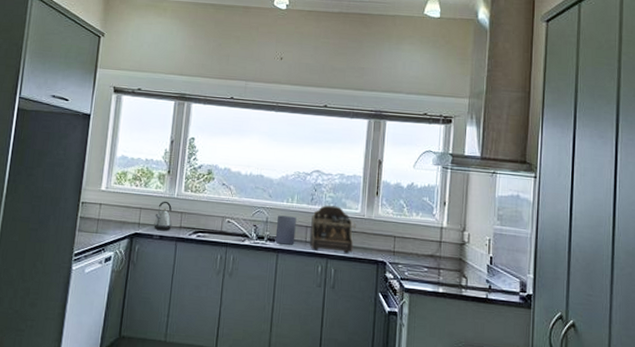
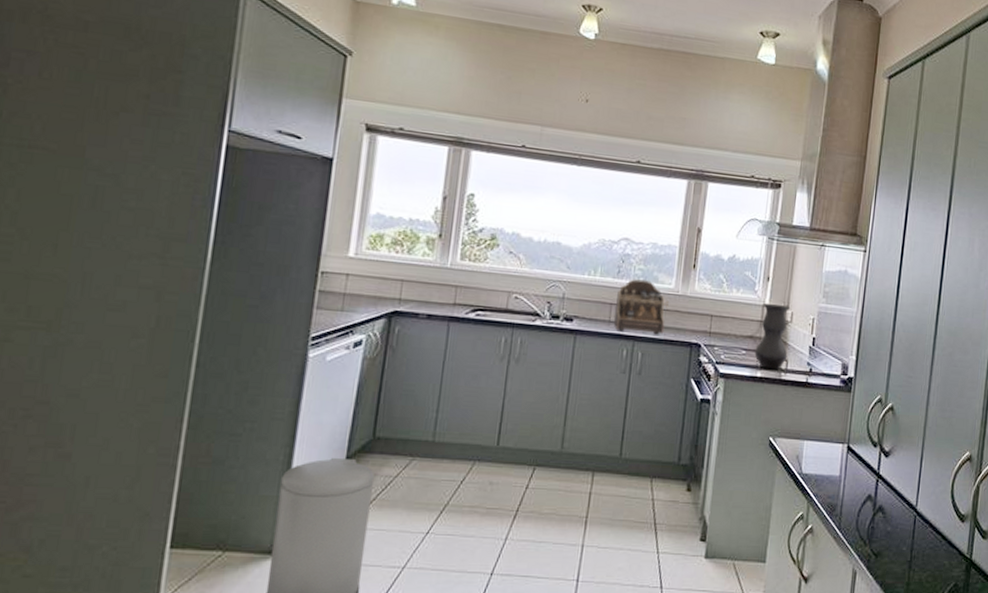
kettle: present [153,201,173,231] -> none [419,271,444,309]
canister: present [275,215,297,246] -> none [572,290,599,326]
vase: none [436,225,467,287] -> present [754,303,791,370]

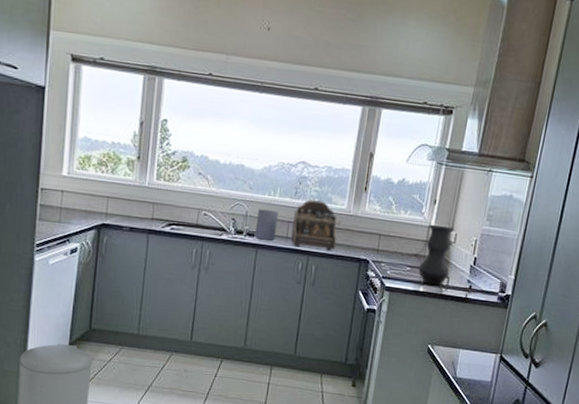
canister: none [572,290,599,326] -> present [254,209,278,241]

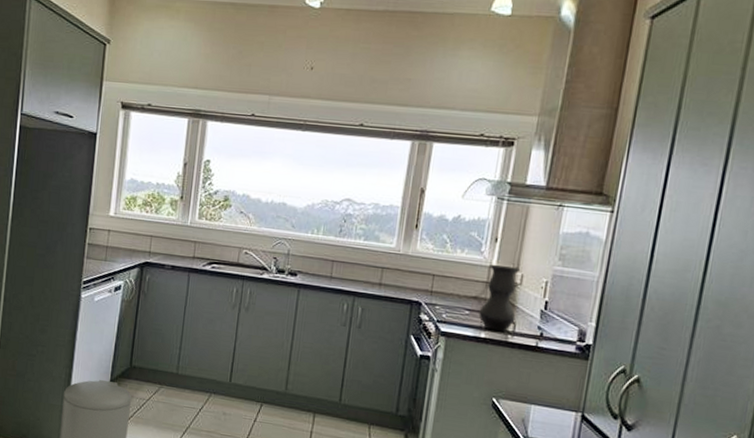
canister: present [254,209,278,241] -> none [296,248,322,281]
spice rack: present [290,199,341,251] -> none [334,238,390,292]

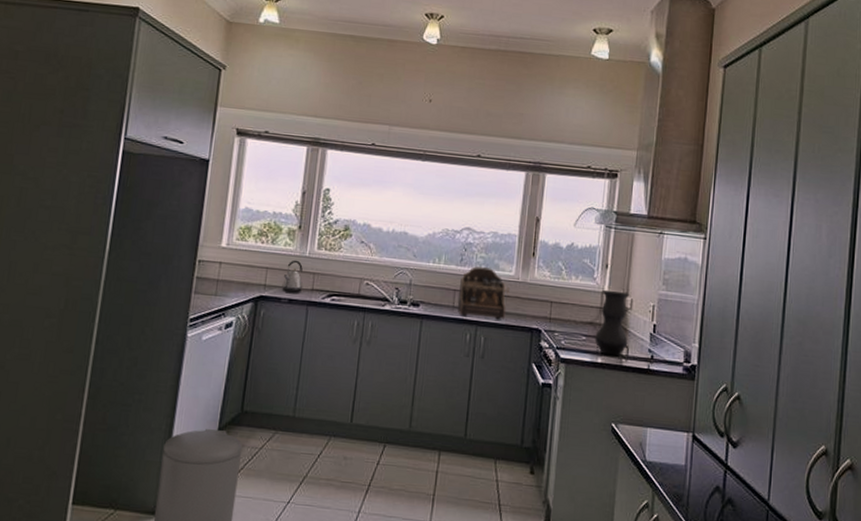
kettle: none [165,229,185,261] -> present [281,260,303,294]
spice rack: none [334,238,390,292] -> present [456,266,510,320]

